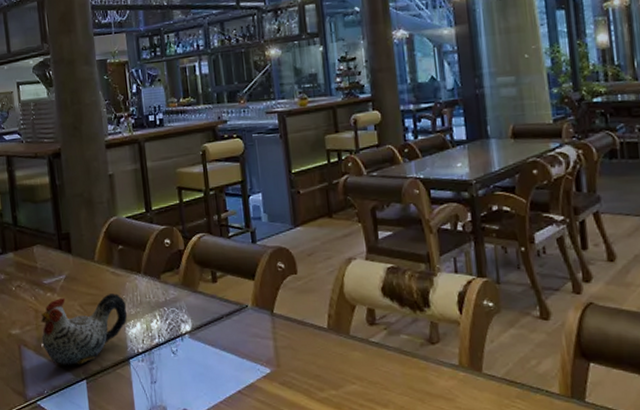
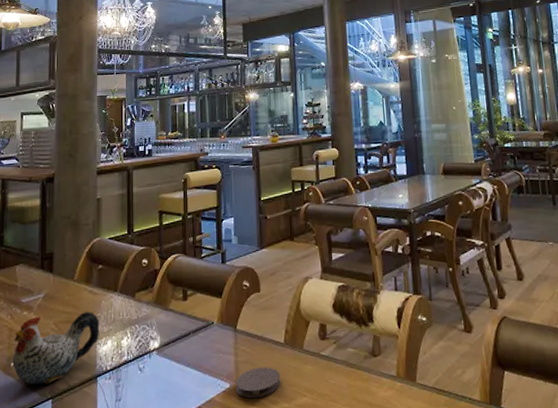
coaster: none [276,353,327,385] -> present [236,367,281,399]

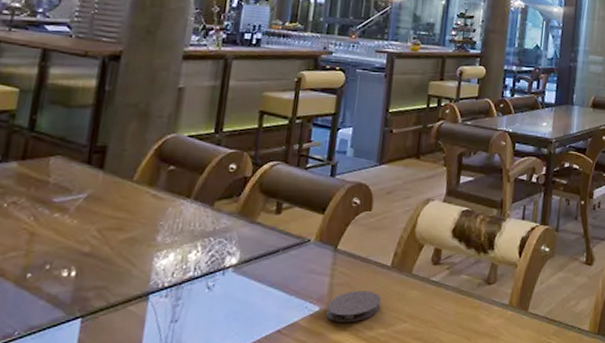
chicken figurine: present [12,312,100,385] -> none [29,219,162,300]

